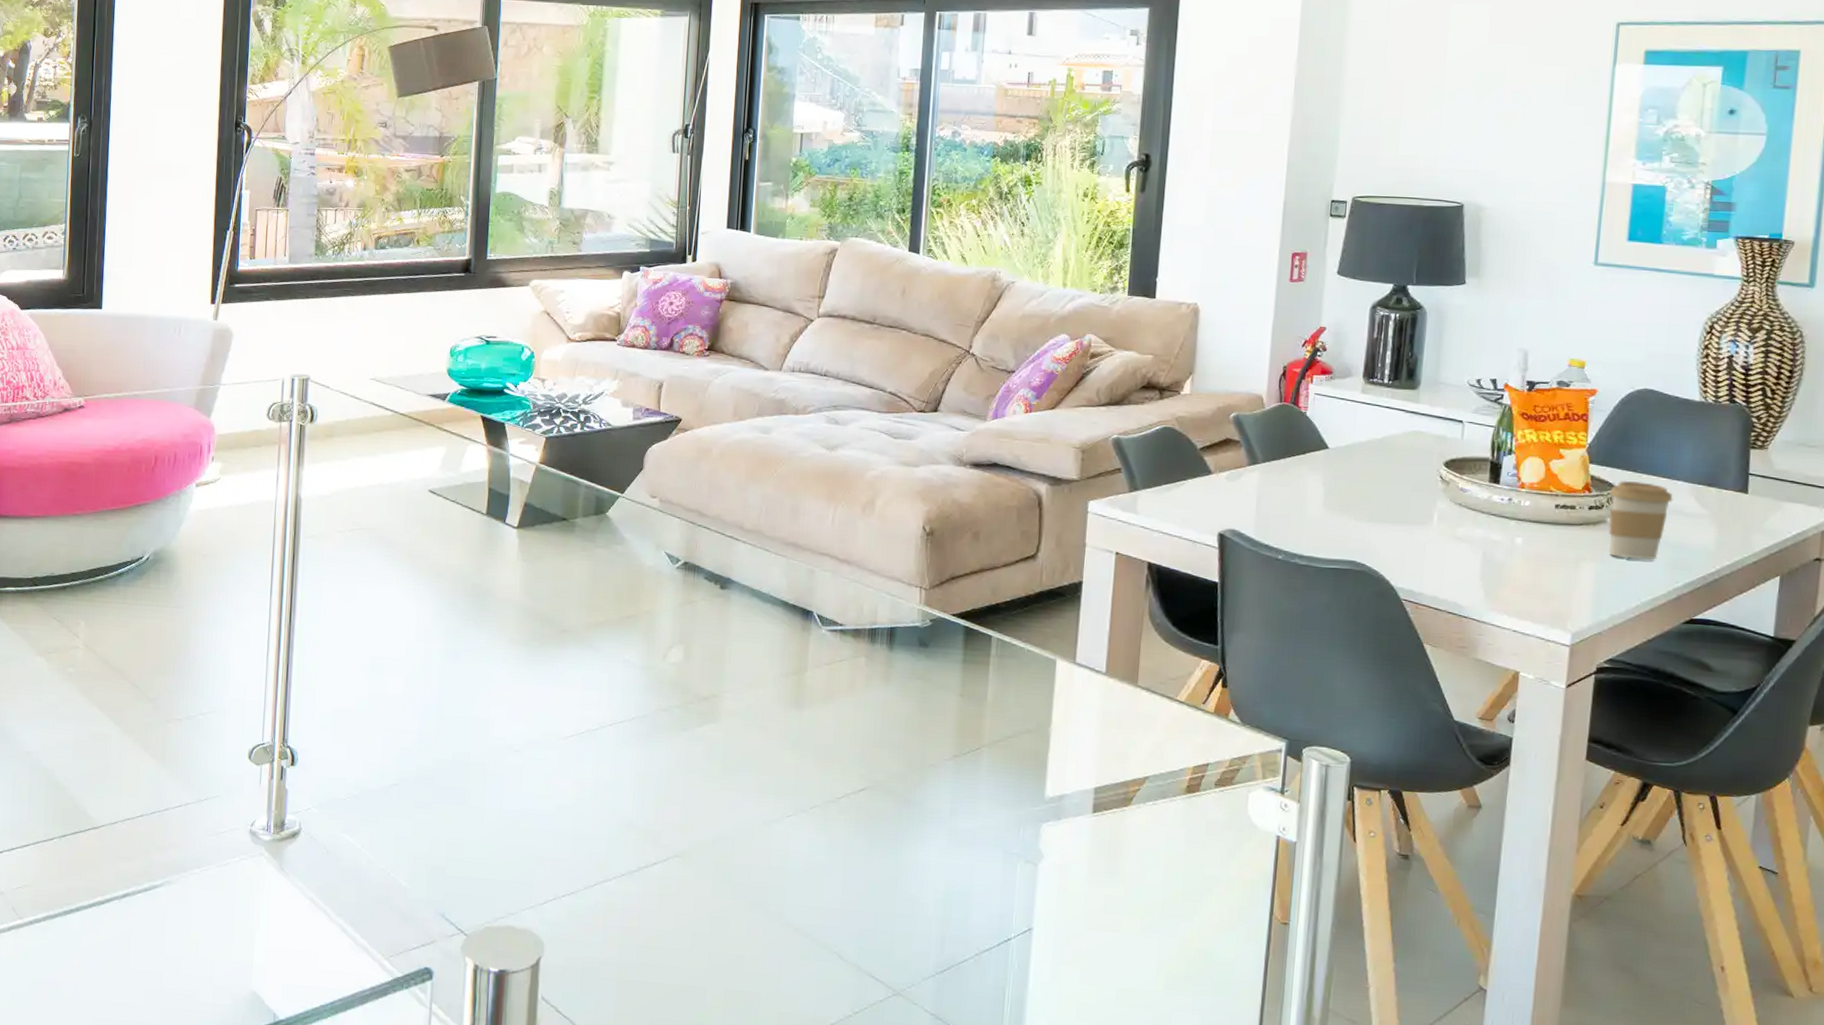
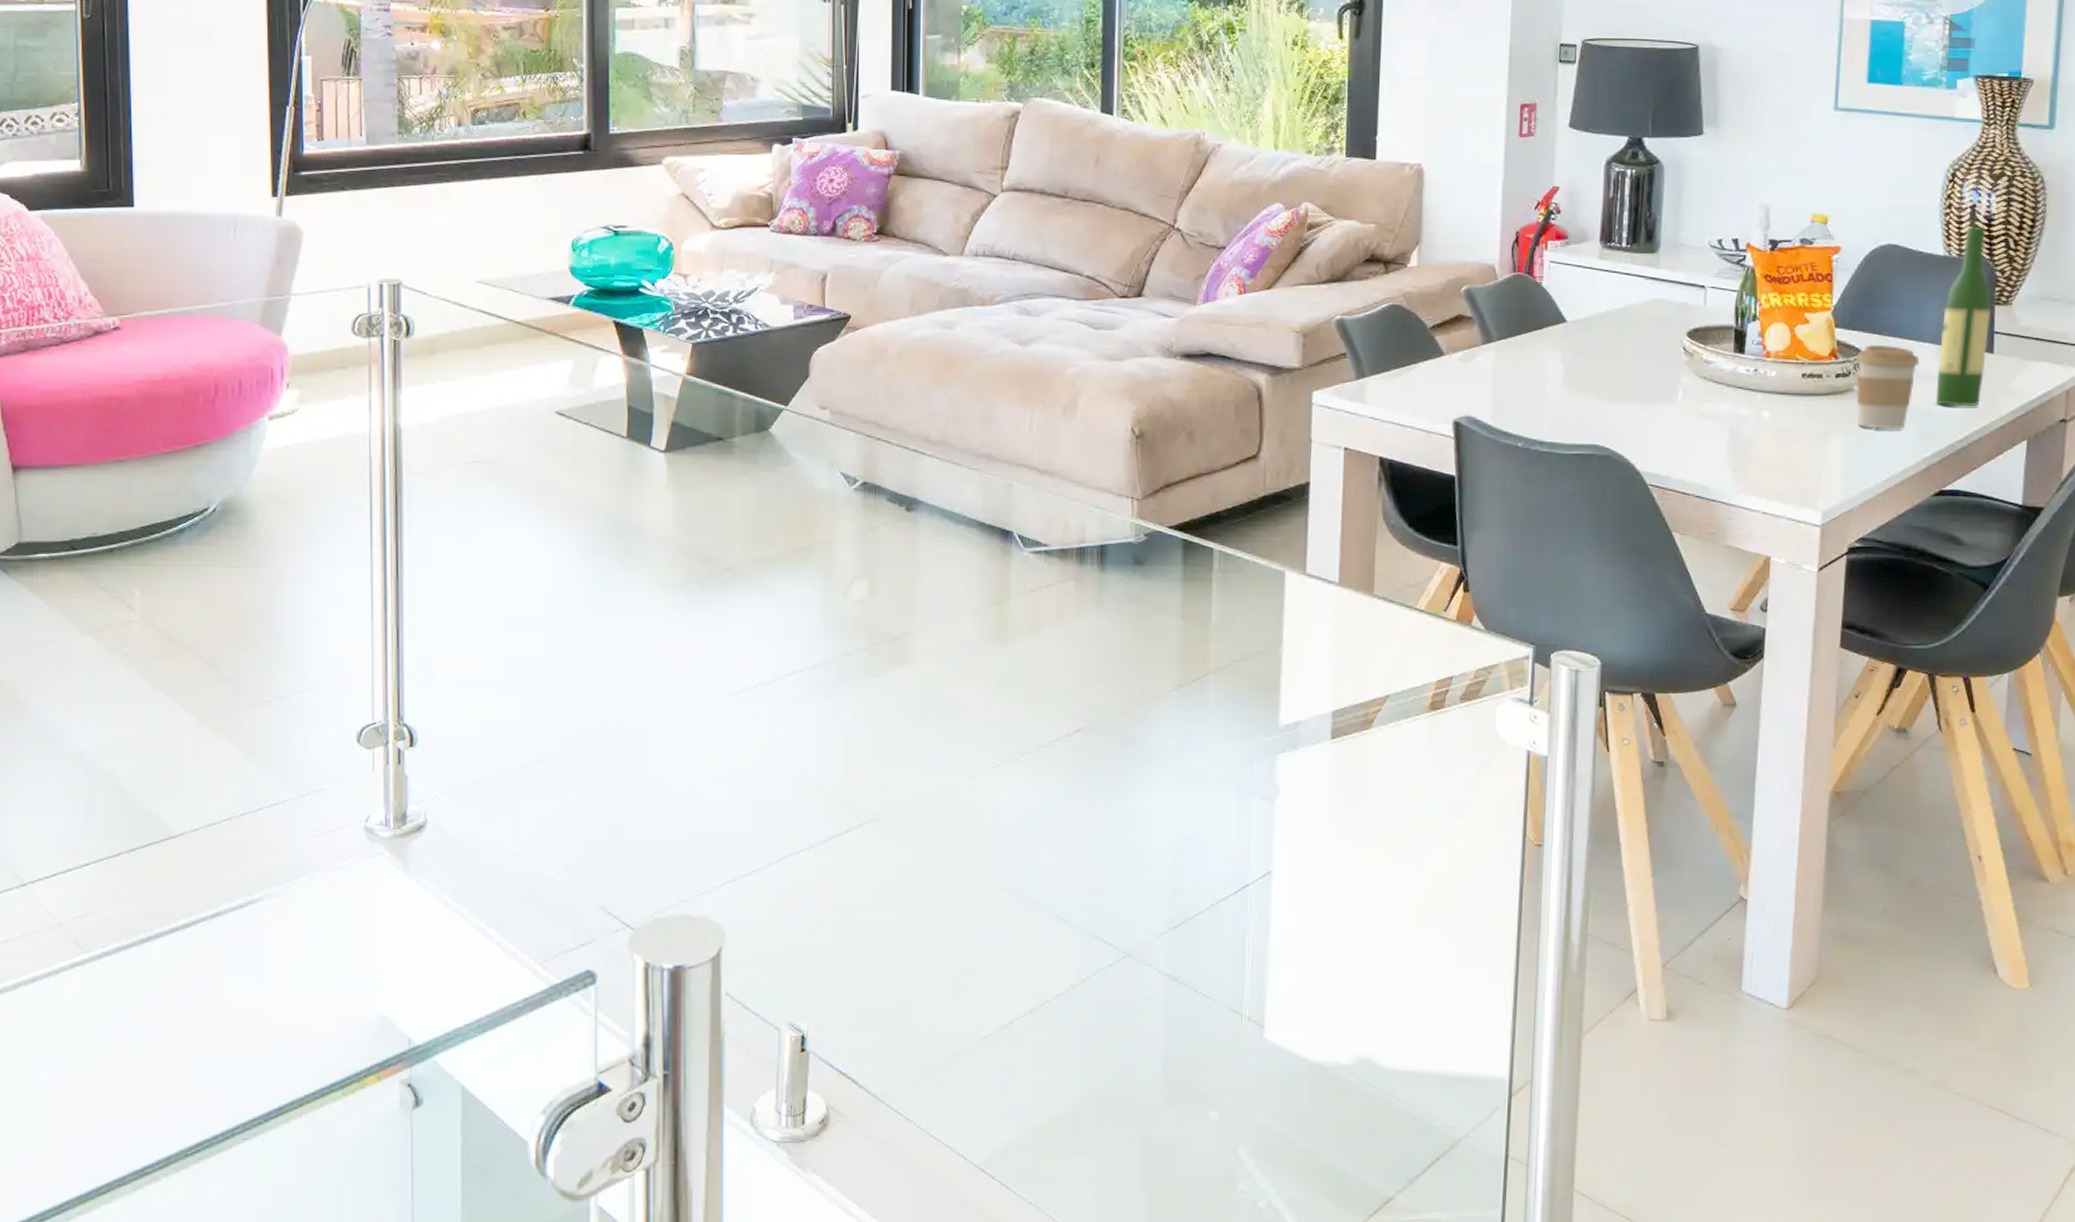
wine bottle: none [1689,375,1747,543] -> present [1936,226,1992,407]

